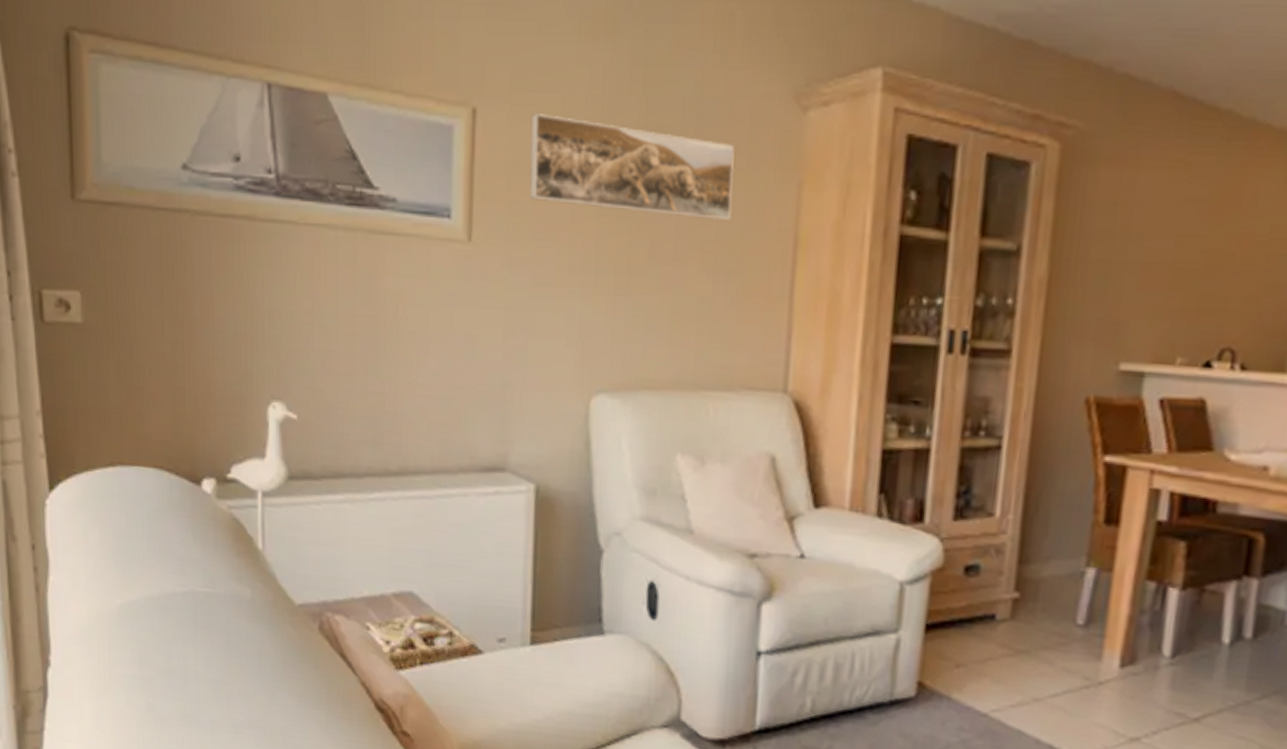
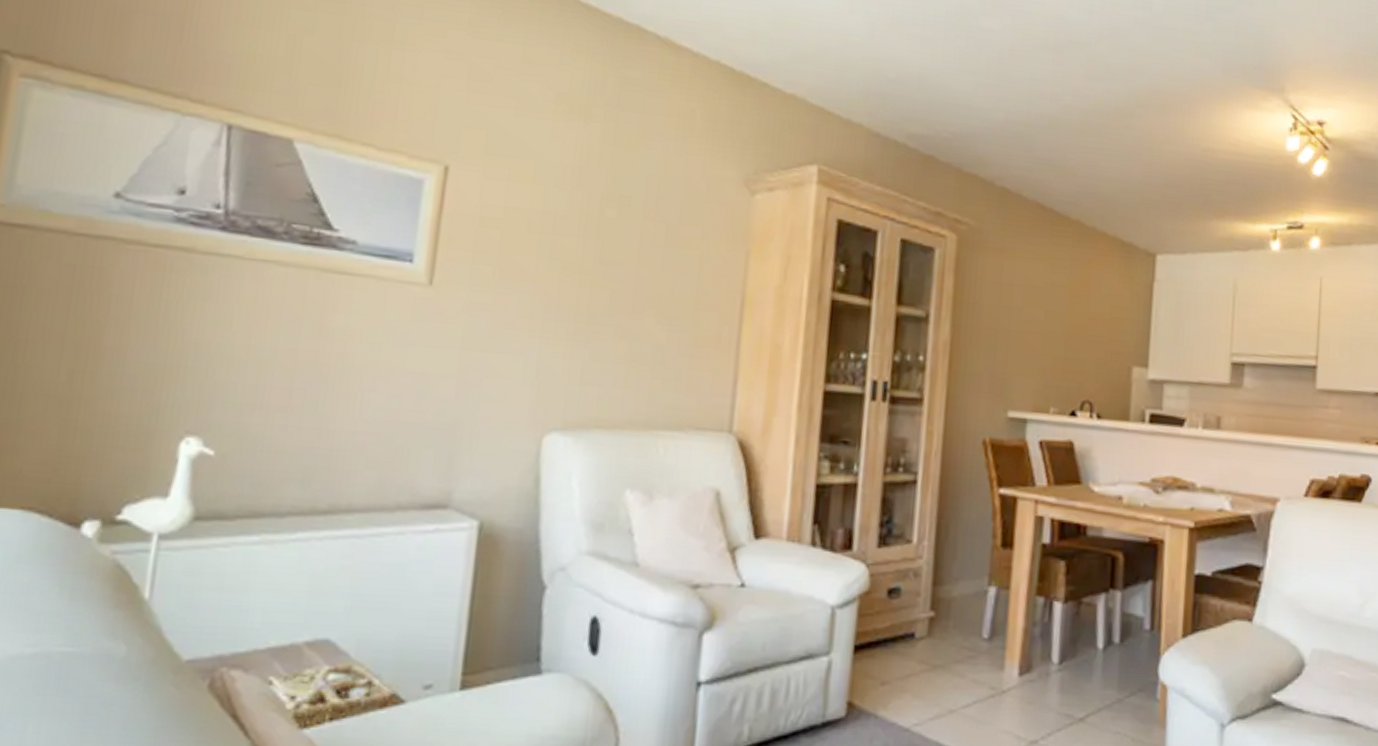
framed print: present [529,114,735,221] -> none [495,176,691,280]

